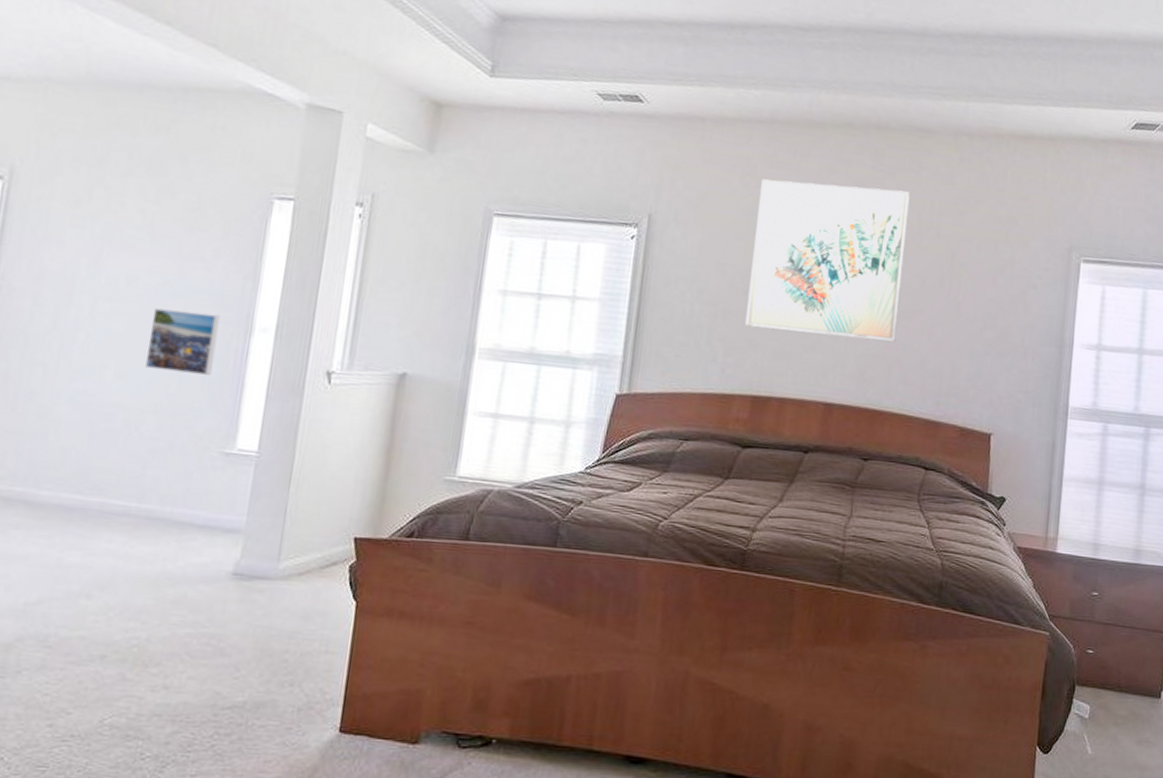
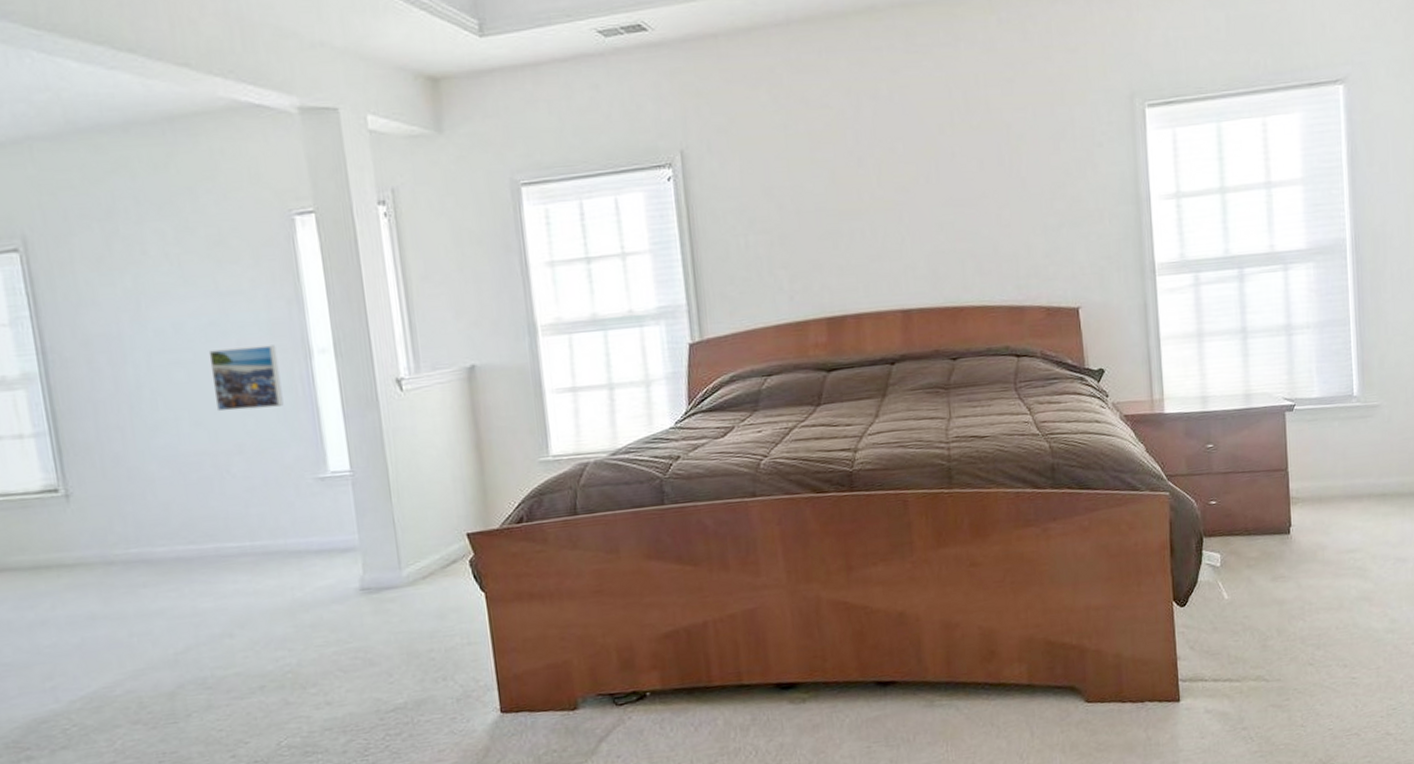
wall art: present [745,179,911,343] -> none [791,69,963,248]

